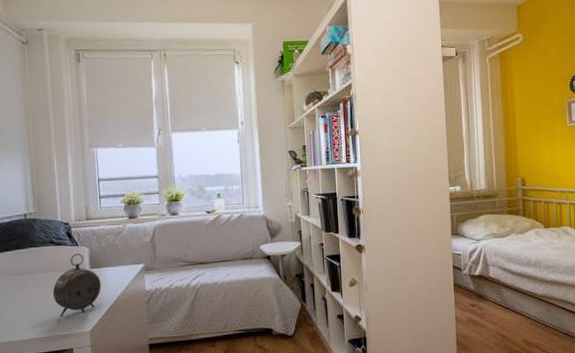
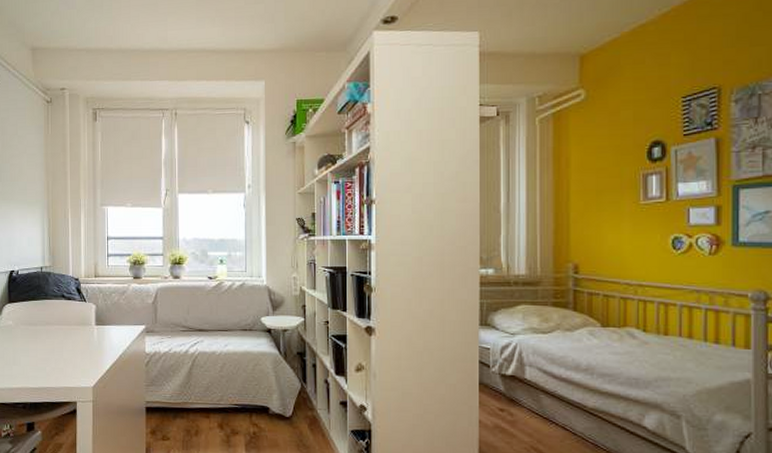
alarm clock: present [52,253,102,318] -> none [61,309,105,370]

